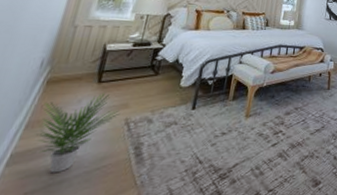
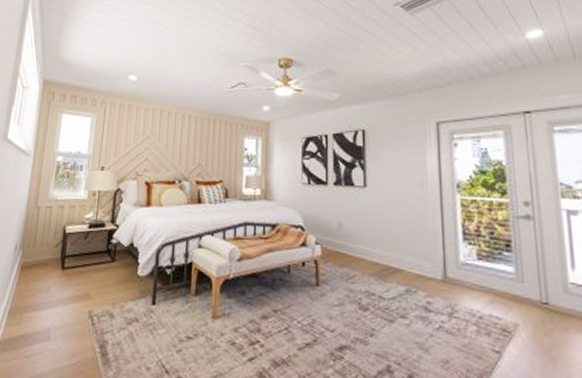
potted plant: present [35,93,121,174] -> none [16,280,84,366]

